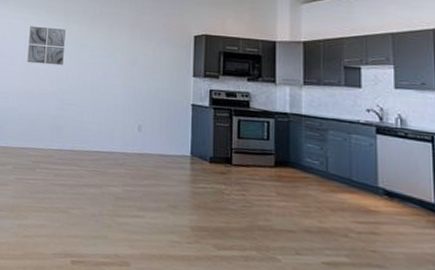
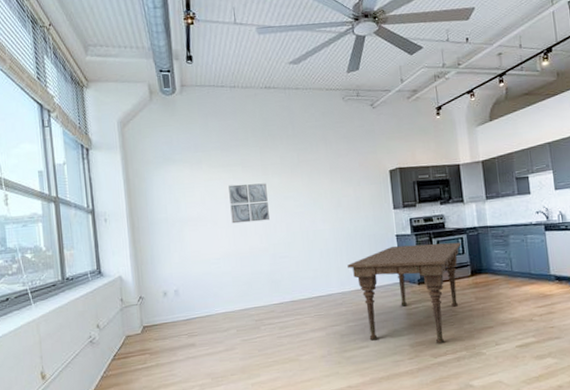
dining table: none [134,116,267,236] -> present [347,242,461,344]

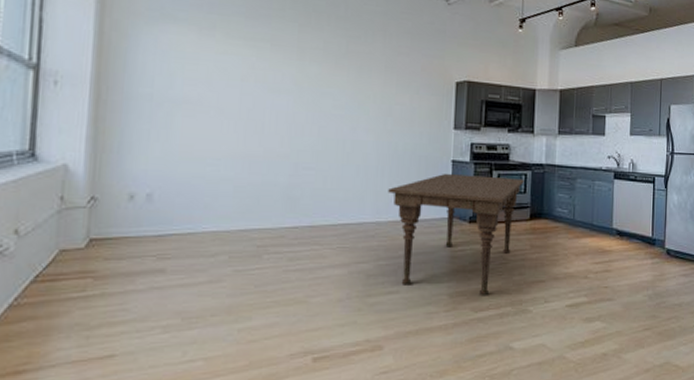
wall art: present [228,183,270,224] -> none [245,65,300,119]

